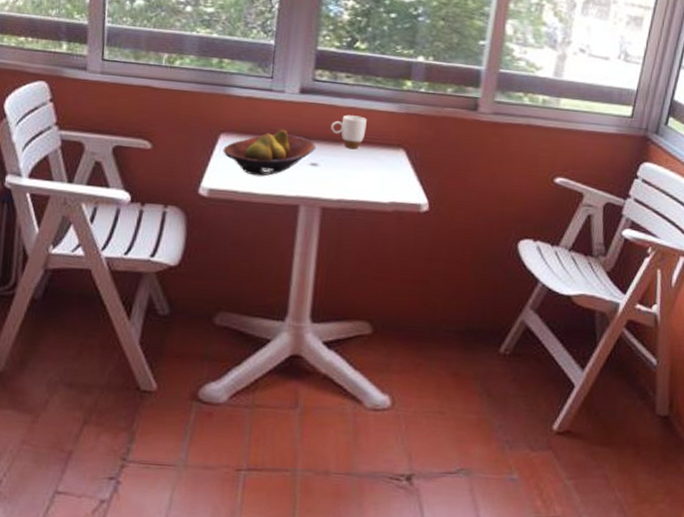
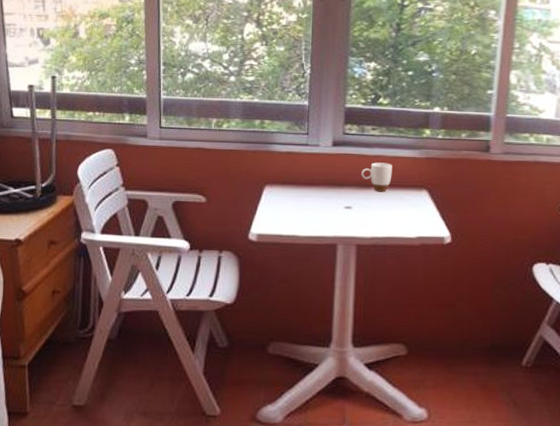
fruit bowl: present [223,129,317,176] -> none [268,178,350,221]

